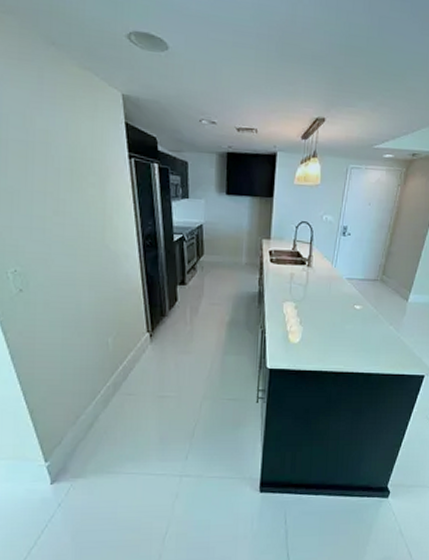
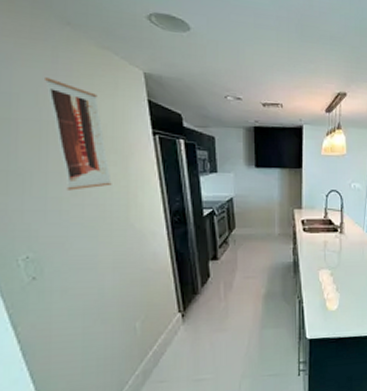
wall art: none [31,98,90,210] -> present [45,77,112,191]

